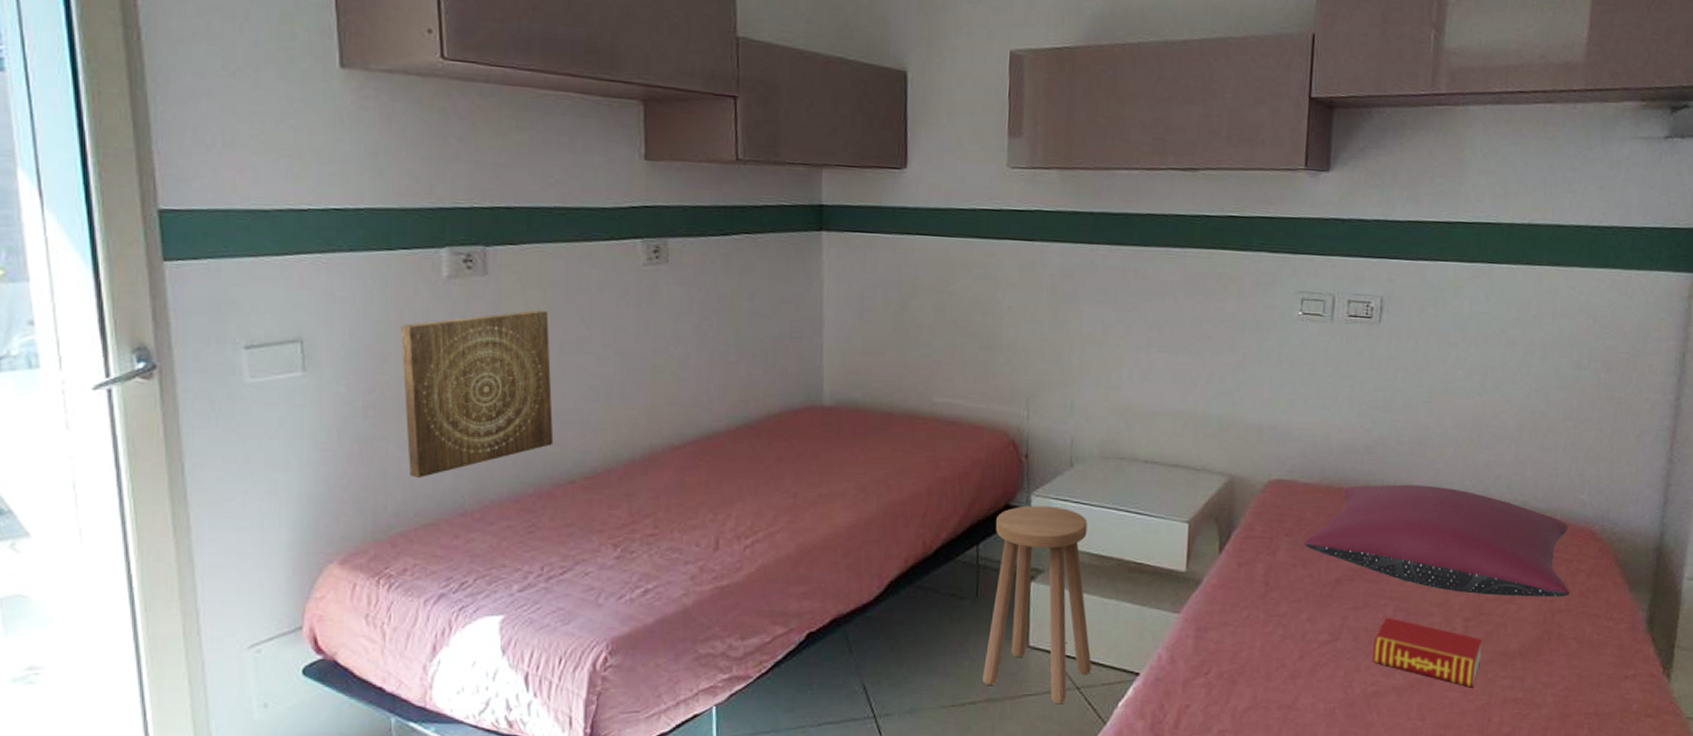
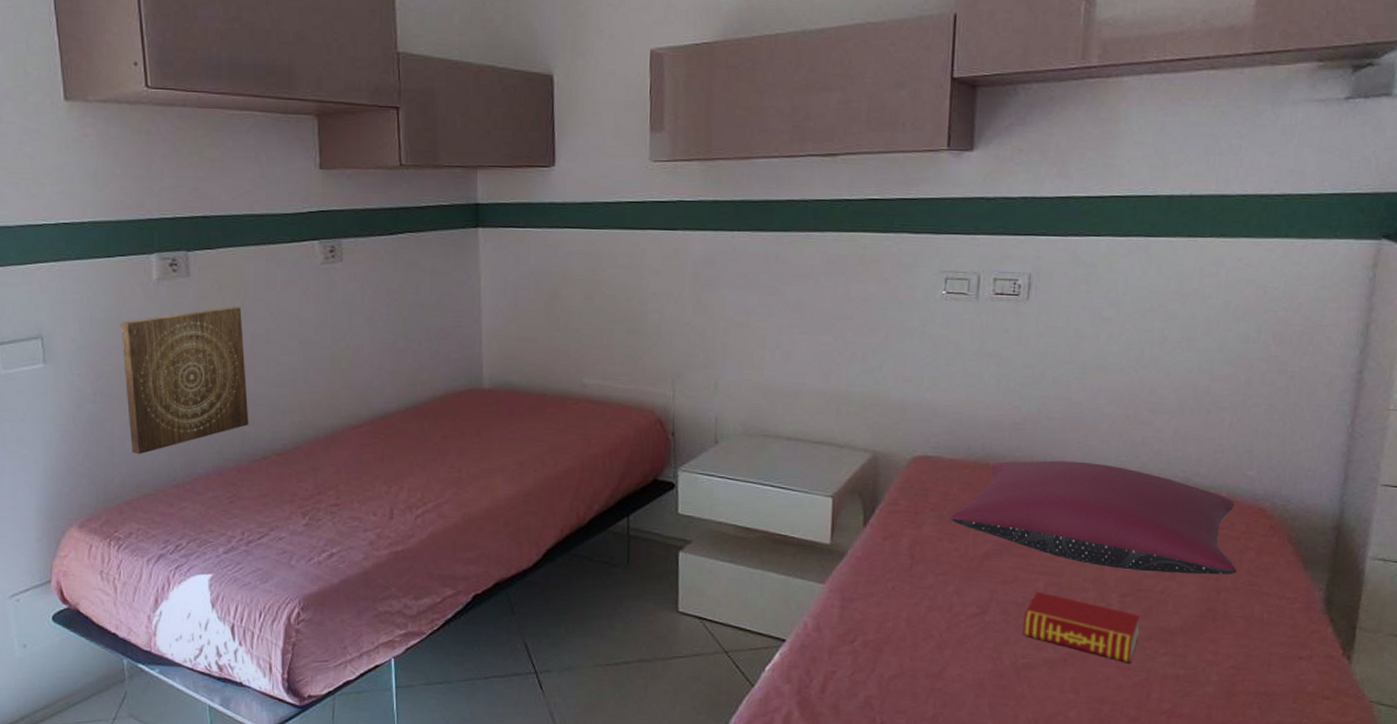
stool: present [983,505,1092,705] -> none [635,480,739,667]

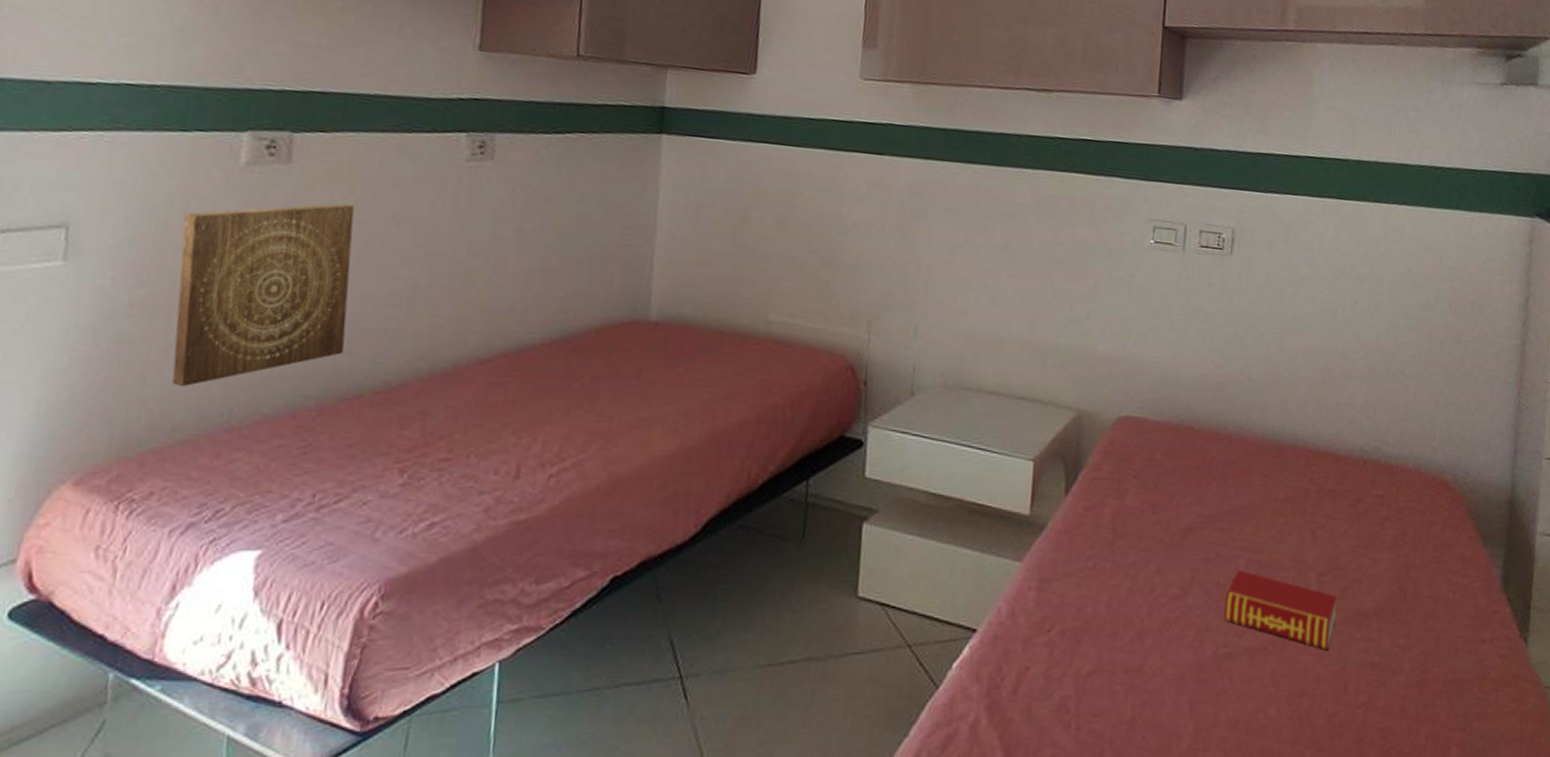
pillow: present [950,460,1237,575] -> none [1153,425,1424,552]

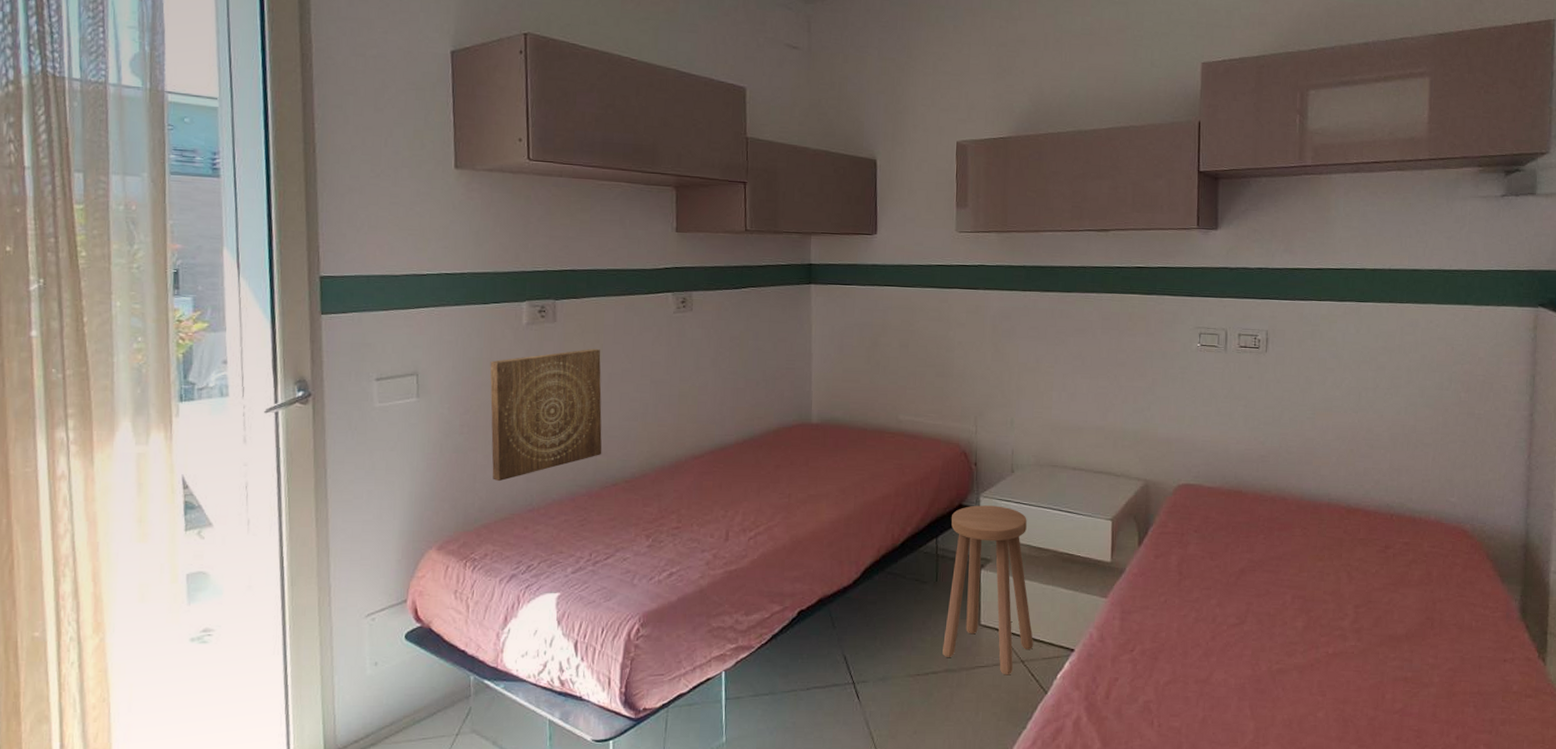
stool: none [804,437,927,665] -> present [942,505,1033,675]
book: present [1223,570,1337,650] -> none [1275,603,1372,667]

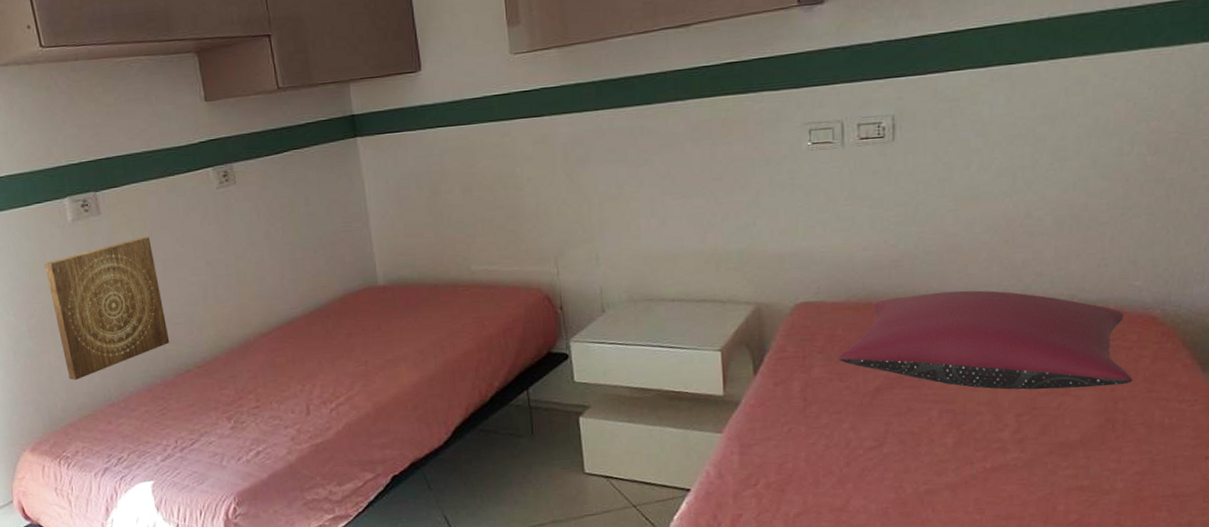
stool: present [942,505,1033,675] -> none [541,349,644,522]
pillow: none [1211,488,1448,588] -> present [838,290,1133,390]

